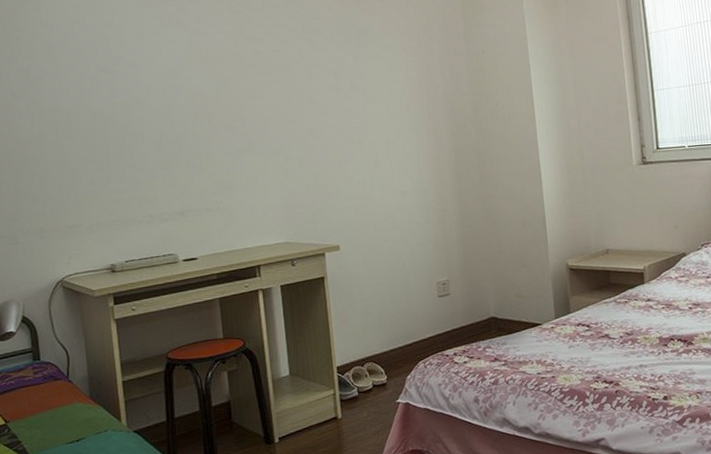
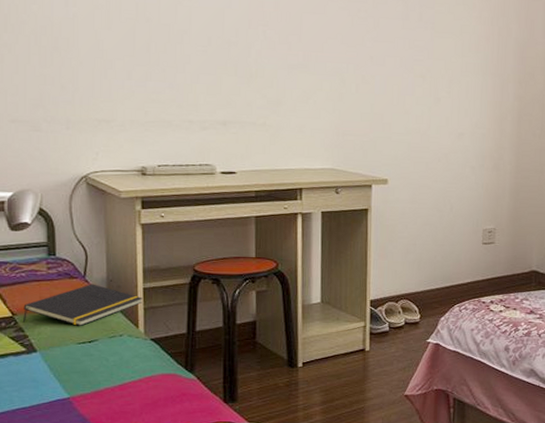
notepad: none [14,383,123,429] -> present [22,284,142,326]

